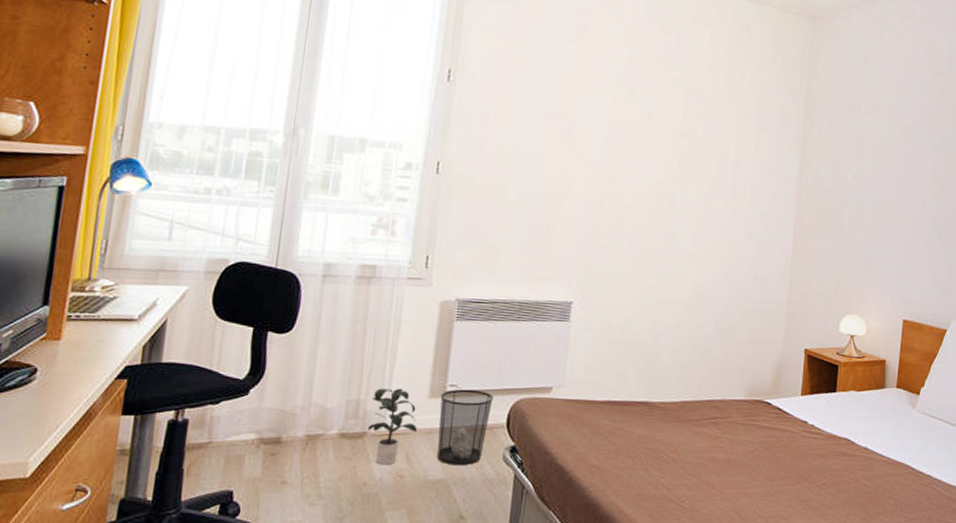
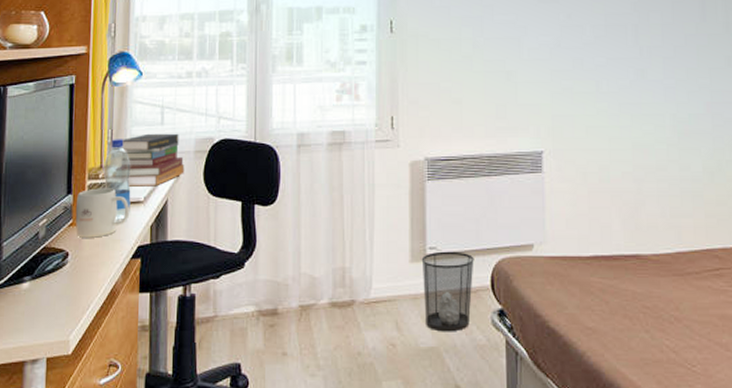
mug: none [49,301,120,354] -> present [75,188,129,238]
bottle: none [90,250,127,340] -> present [103,139,131,223]
books: none [118,248,192,305] -> present [122,133,185,187]
potted plant: present [368,388,418,466] -> none [356,254,403,334]

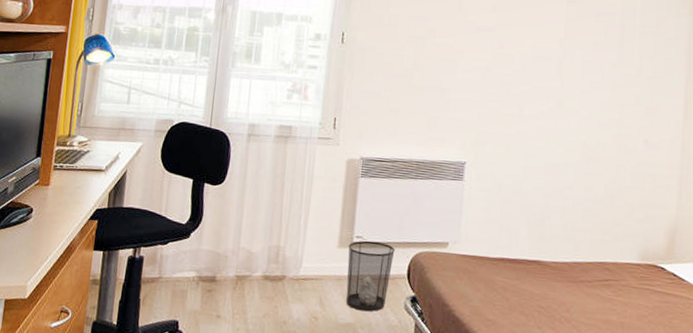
mug: present [75,188,129,238] -> none [41,154,92,198]
bottle: present [103,139,131,223] -> none [70,112,97,186]
books: present [122,133,185,187] -> none [90,110,145,158]

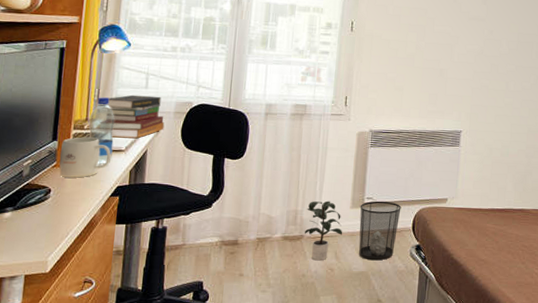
mug: none [41,154,92,198] -> present [59,137,111,178]
bottle: none [70,112,97,186] -> present [88,97,115,166]
books: none [90,110,145,158] -> present [108,94,165,139]
potted plant: none [287,237,329,307] -> present [305,201,343,261]

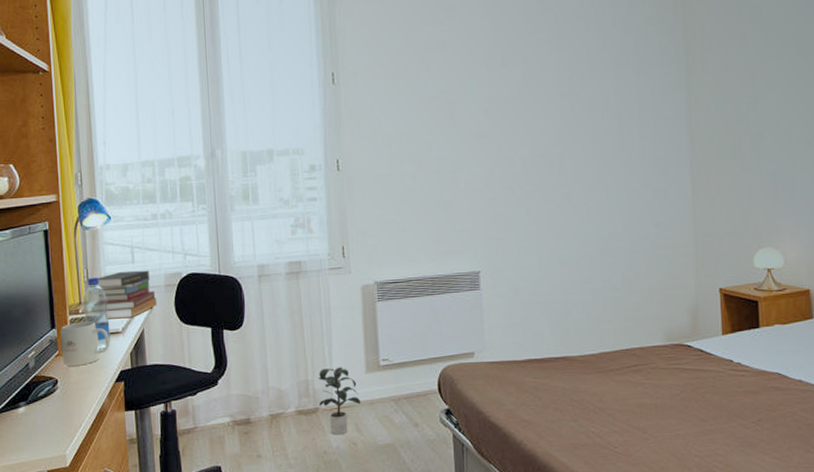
waste bin: present [358,201,401,261] -> none [375,361,423,431]

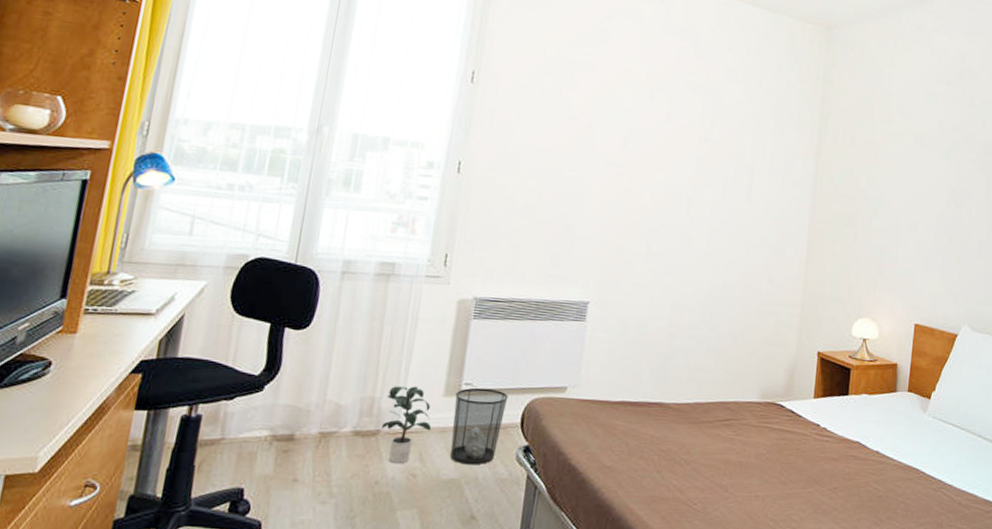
mug: present [60,321,110,366] -> none [65,295,137,348]
bottle: present [82,277,111,351] -> none [108,244,146,334]
books: present [98,270,157,319] -> none [137,242,211,299]
waste bin: none [375,361,423,431] -> present [450,387,508,465]

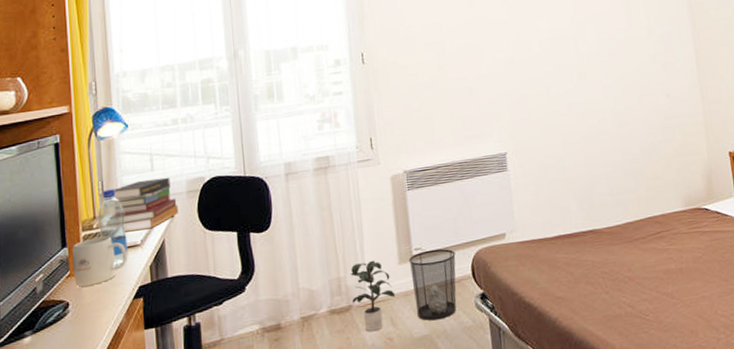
mug: none [65,295,137,348] -> present [72,236,127,287]
bottle: none [108,244,146,334] -> present [97,189,128,268]
books: none [137,242,211,299] -> present [114,177,179,233]

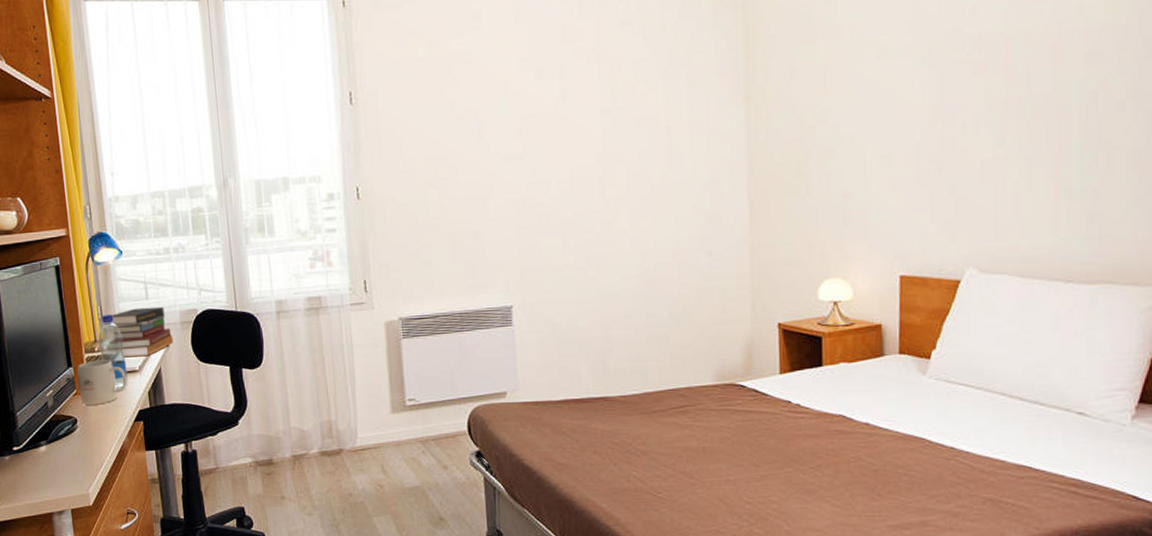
potted plant: present [350,260,396,332] -> none [341,407,387,477]
waste bin: present [408,248,457,321] -> none [401,401,451,473]

